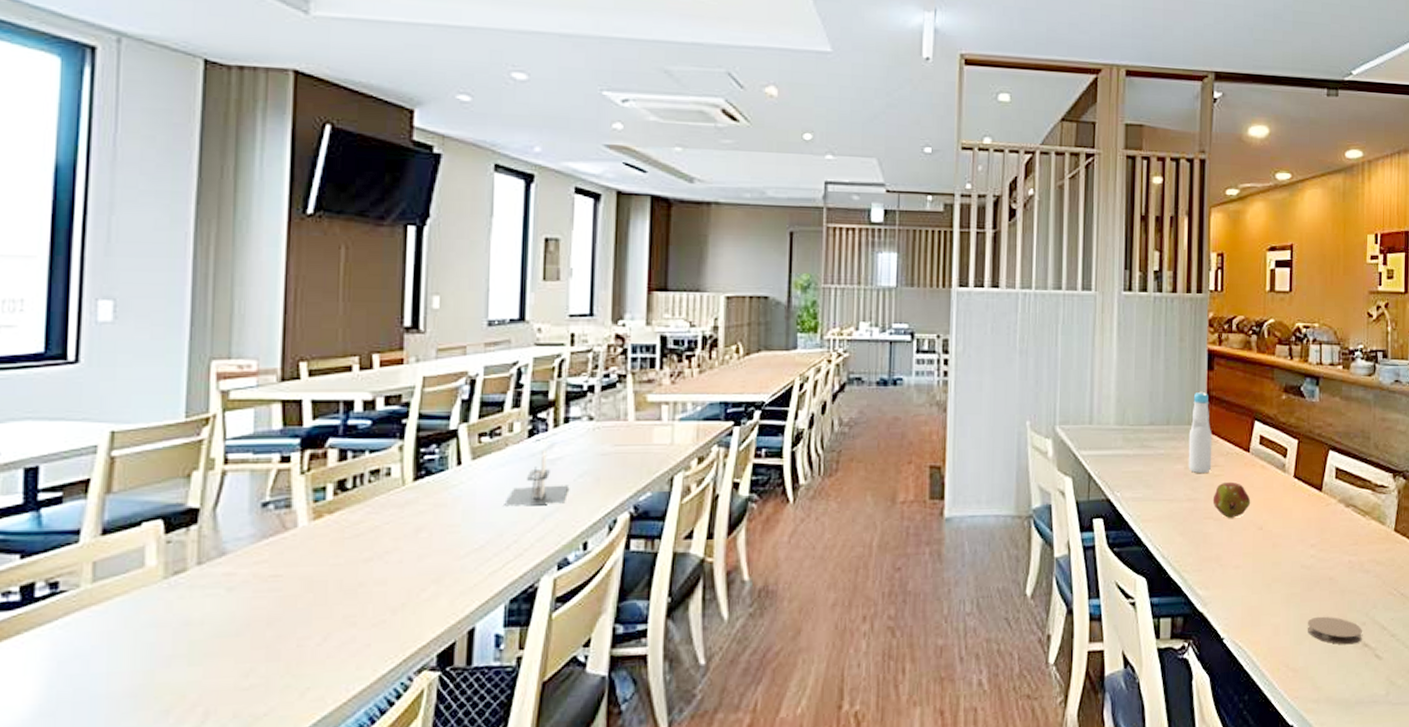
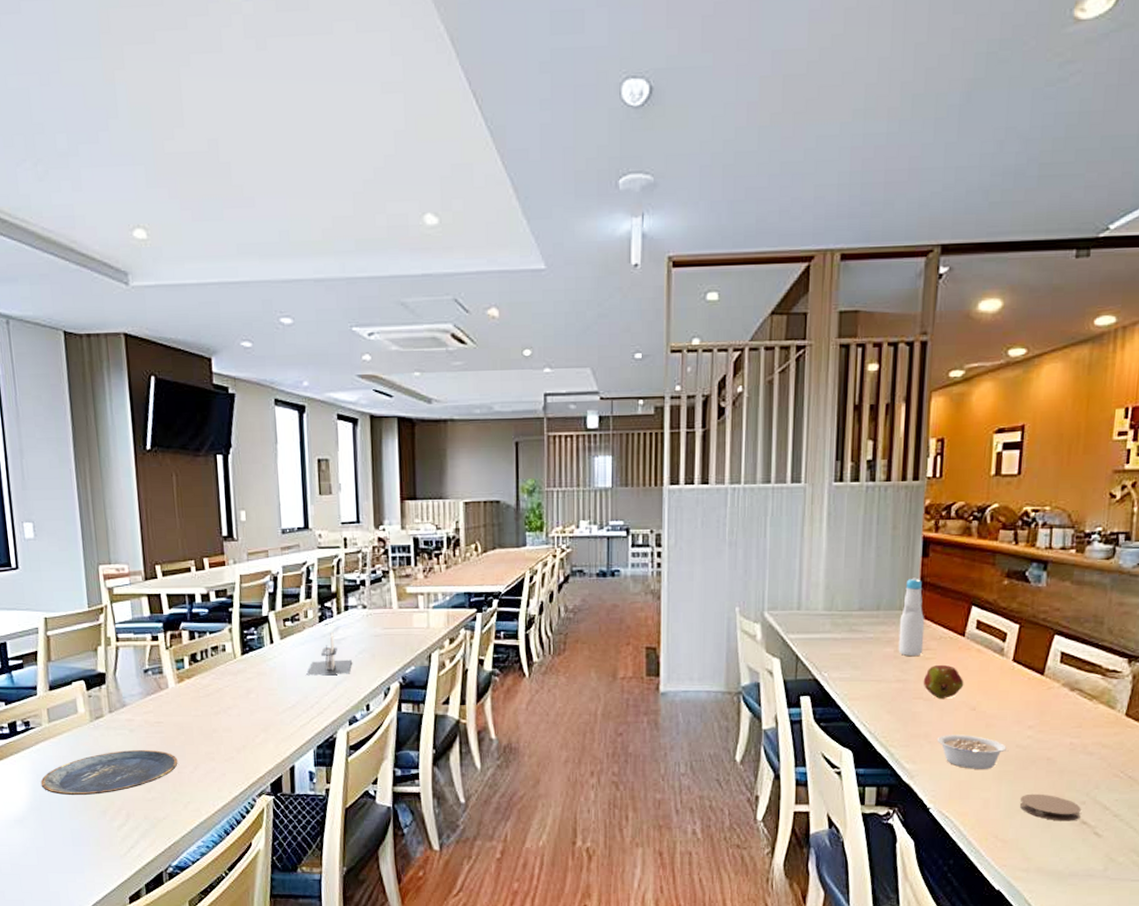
plate: none [63,616,299,691] -> present [40,750,178,796]
legume: none [1227,556,1295,593] -> present [936,735,1009,769]

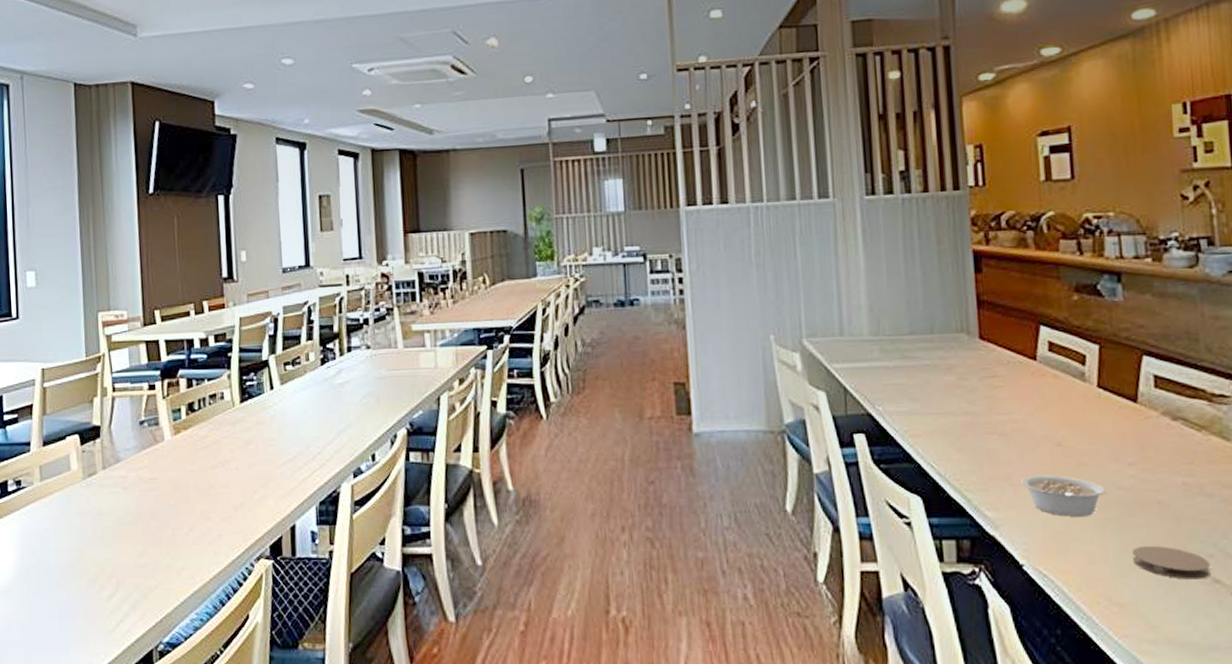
plate: present [40,750,178,796] -> none [29,510,172,562]
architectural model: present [306,631,352,676] -> none [308,374,356,424]
bottle: present [898,578,925,657] -> none [958,296,990,385]
fruit: present [923,664,964,698] -> none [994,393,1044,433]

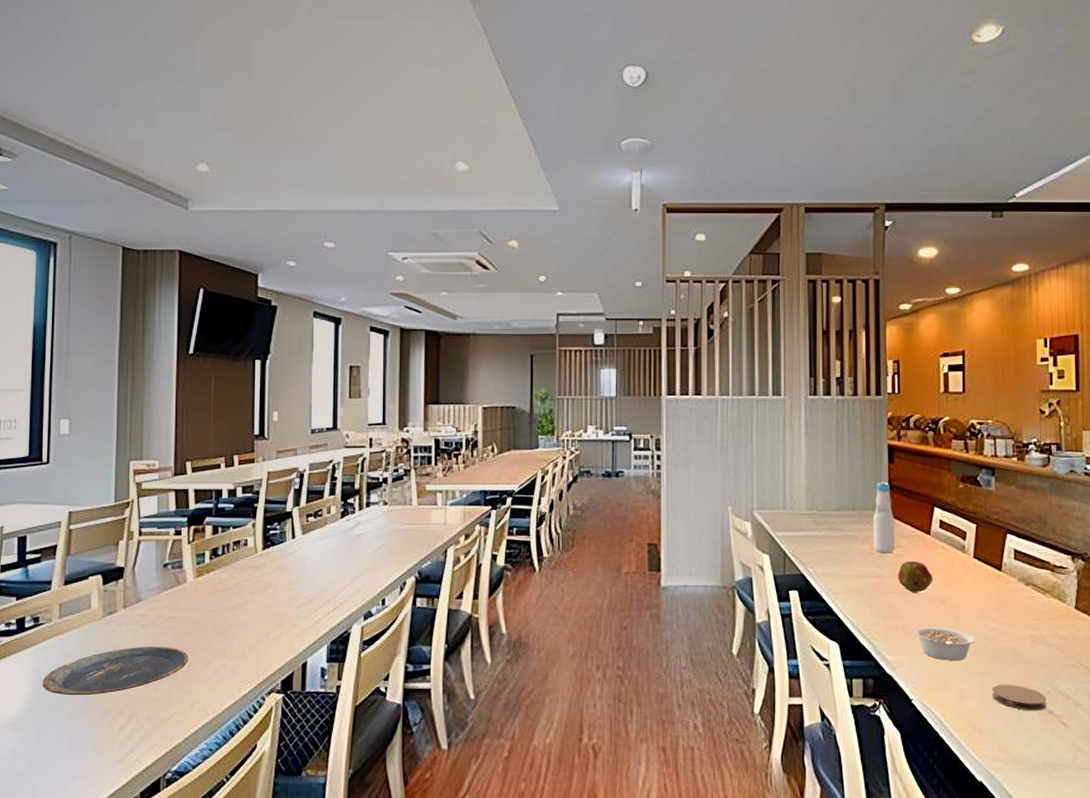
plate: none [29,510,172,562] -> present [42,647,189,696]
bottle: none [958,296,990,385] -> present [873,481,895,554]
fruit: none [994,393,1044,433] -> present [897,560,933,593]

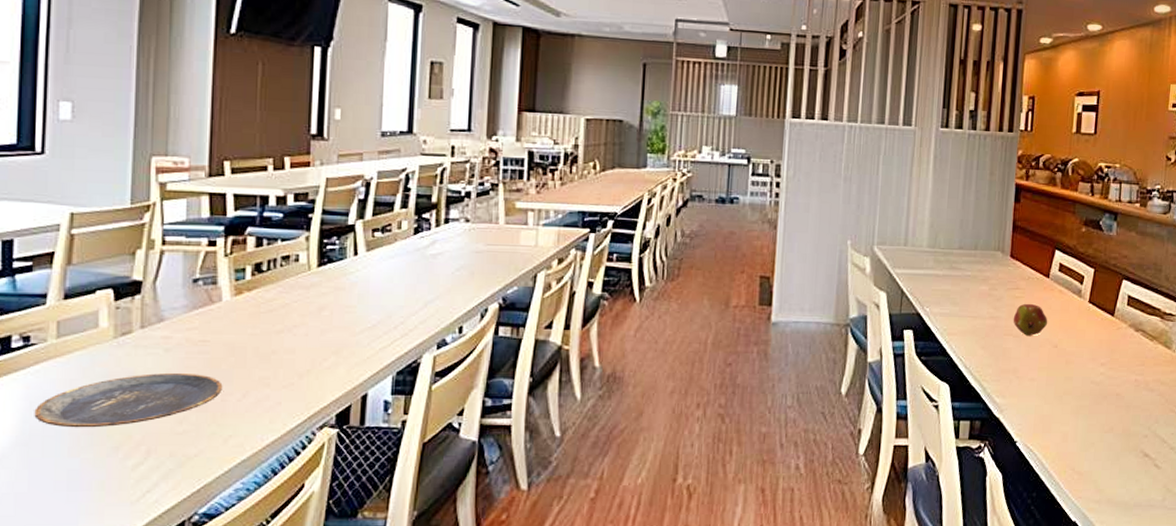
bottle: present [873,481,895,554] -> none [992,221,1016,295]
legume: present [913,627,978,661] -> none [1023,370,1085,404]
coaster: present [991,684,1047,711] -> none [1093,427,1144,454]

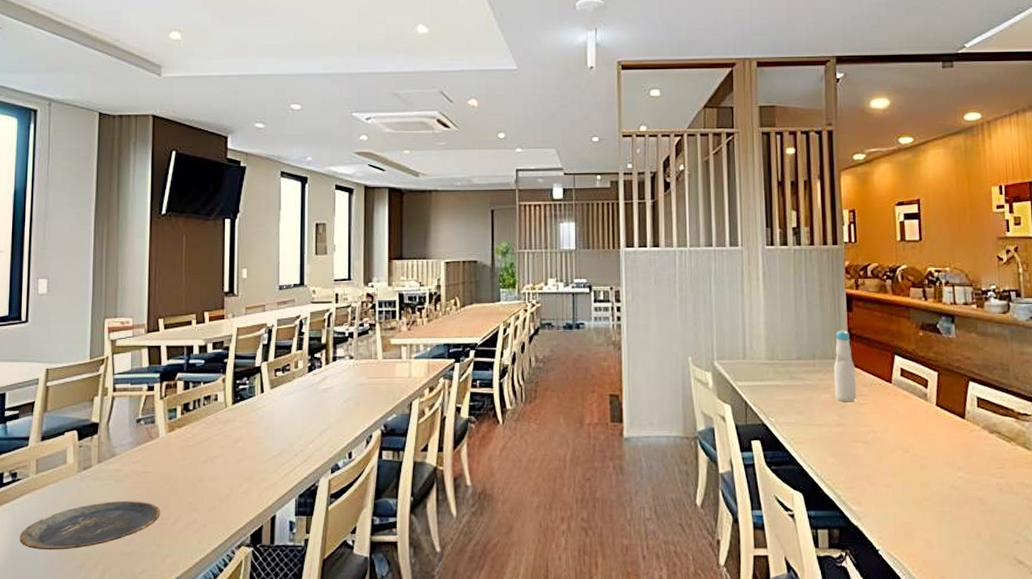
bottle: none [992,221,1016,295] -> present [833,330,857,402]
fruit: present [1013,303,1048,336] -> none [859,409,896,442]

